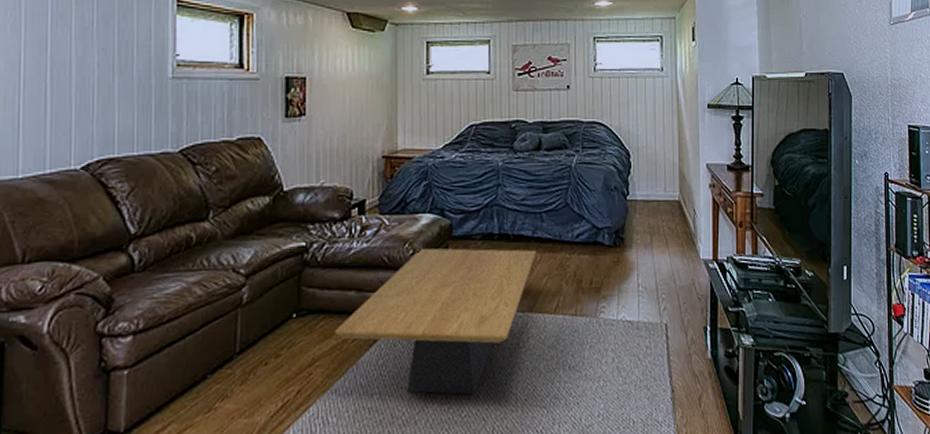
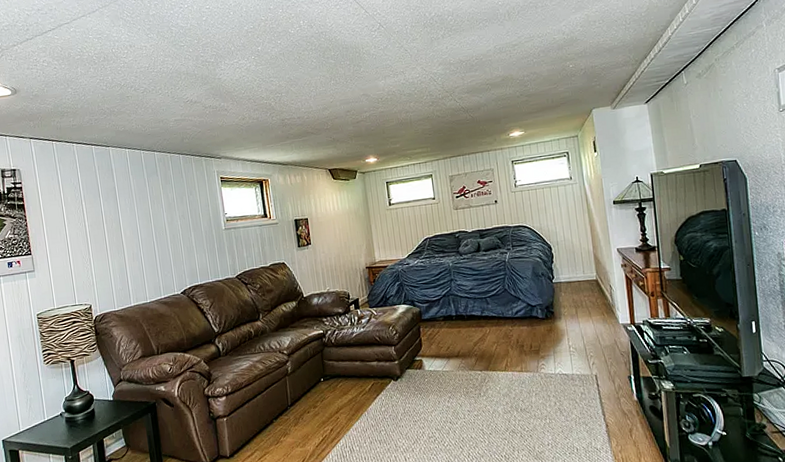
coffee table: present [334,248,537,395] -> none [349,325,486,431]

